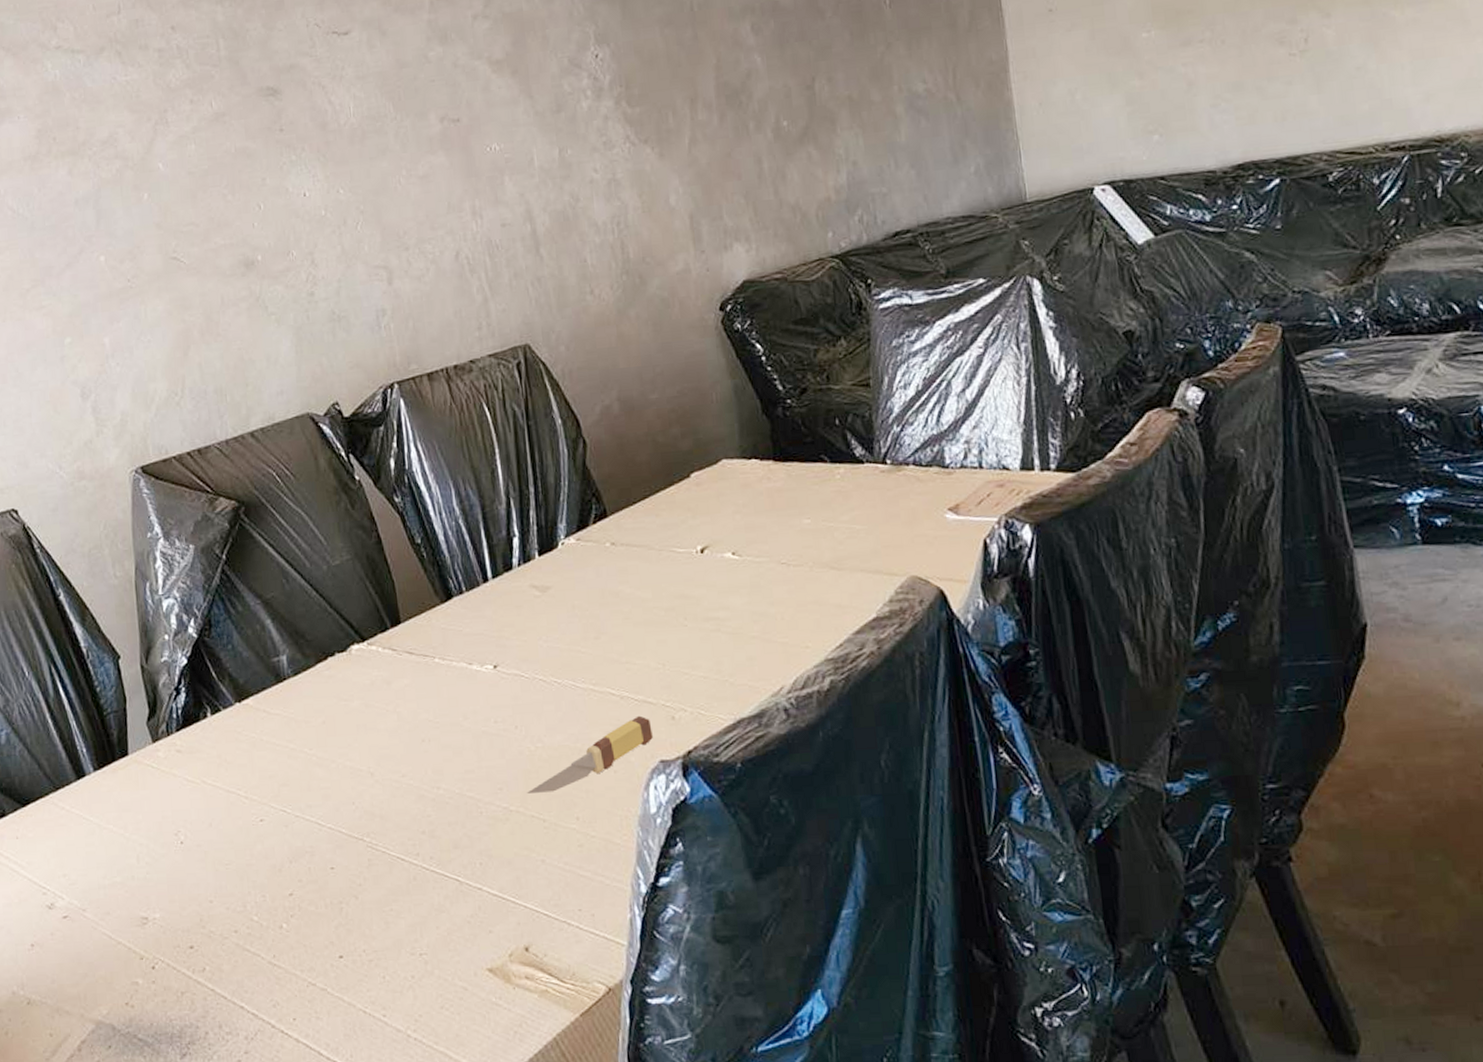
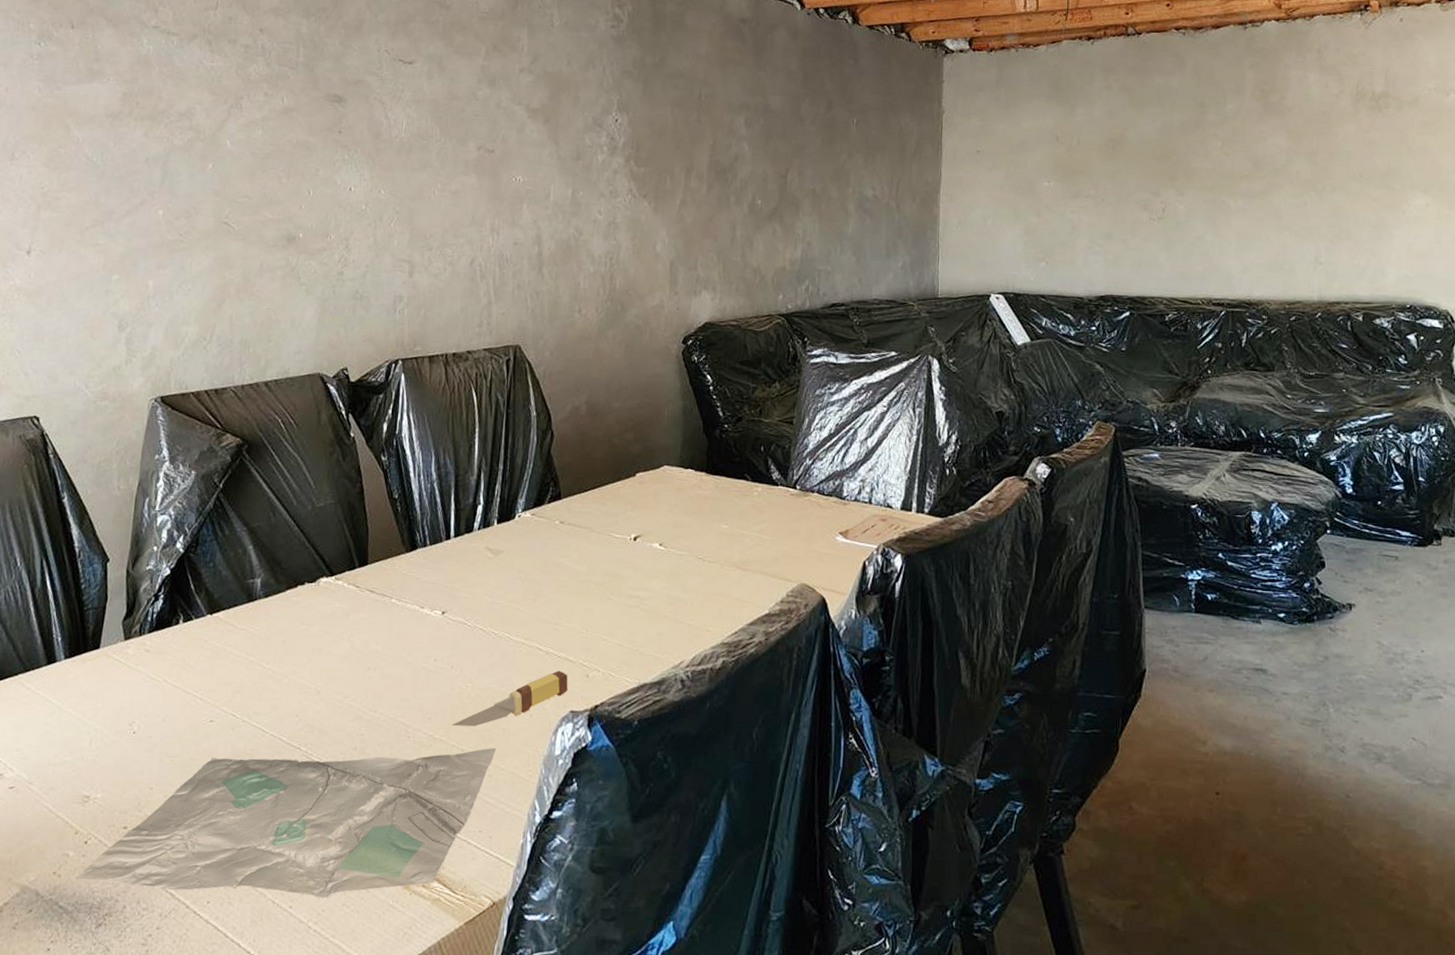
plastic bag: none [149,812,583,1011] -> present [75,747,497,898]

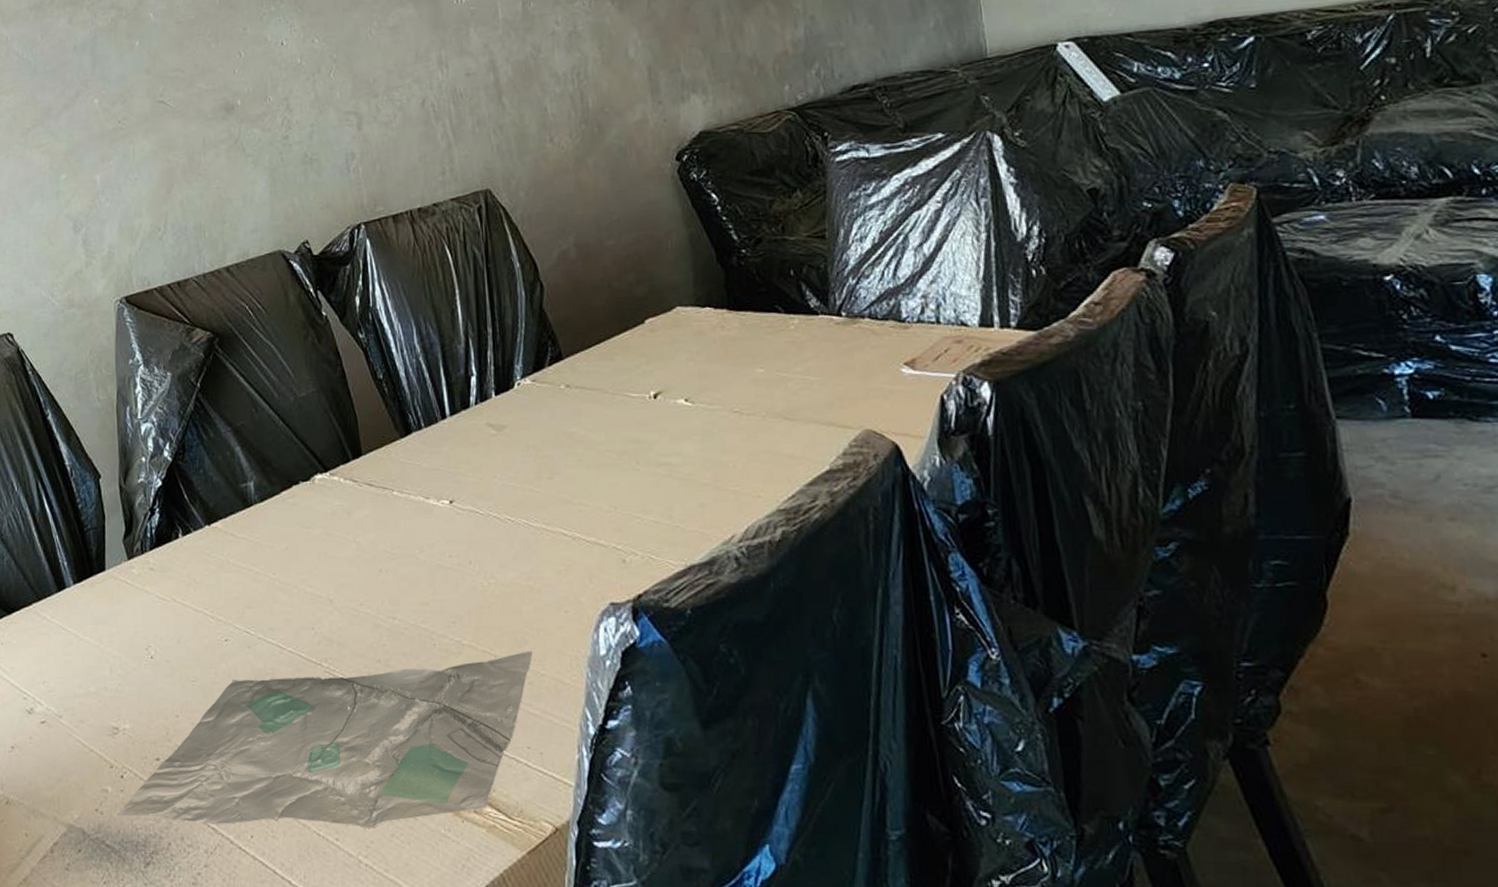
utility knife: present [452,670,568,727] -> none [479,557,604,628]

